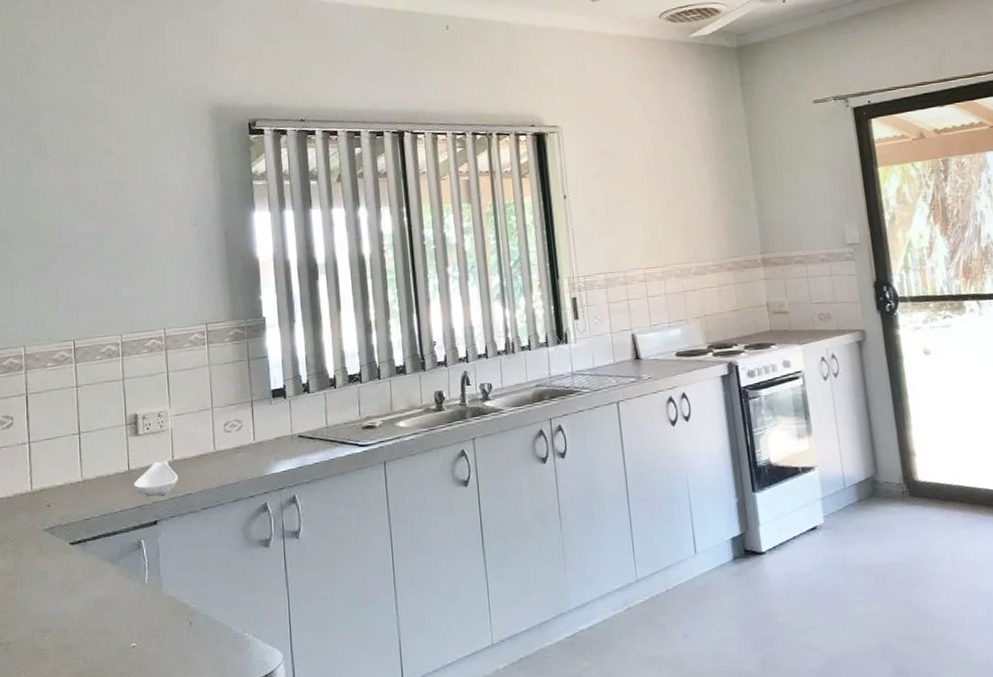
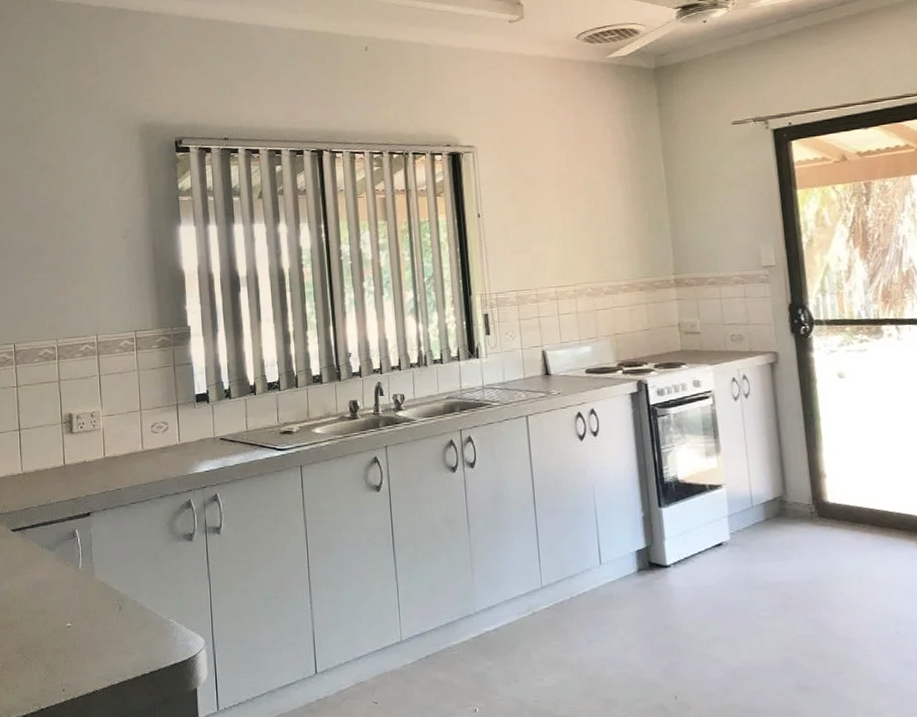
spoon rest: present [134,460,178,497] -> none [69,457,109,491]

